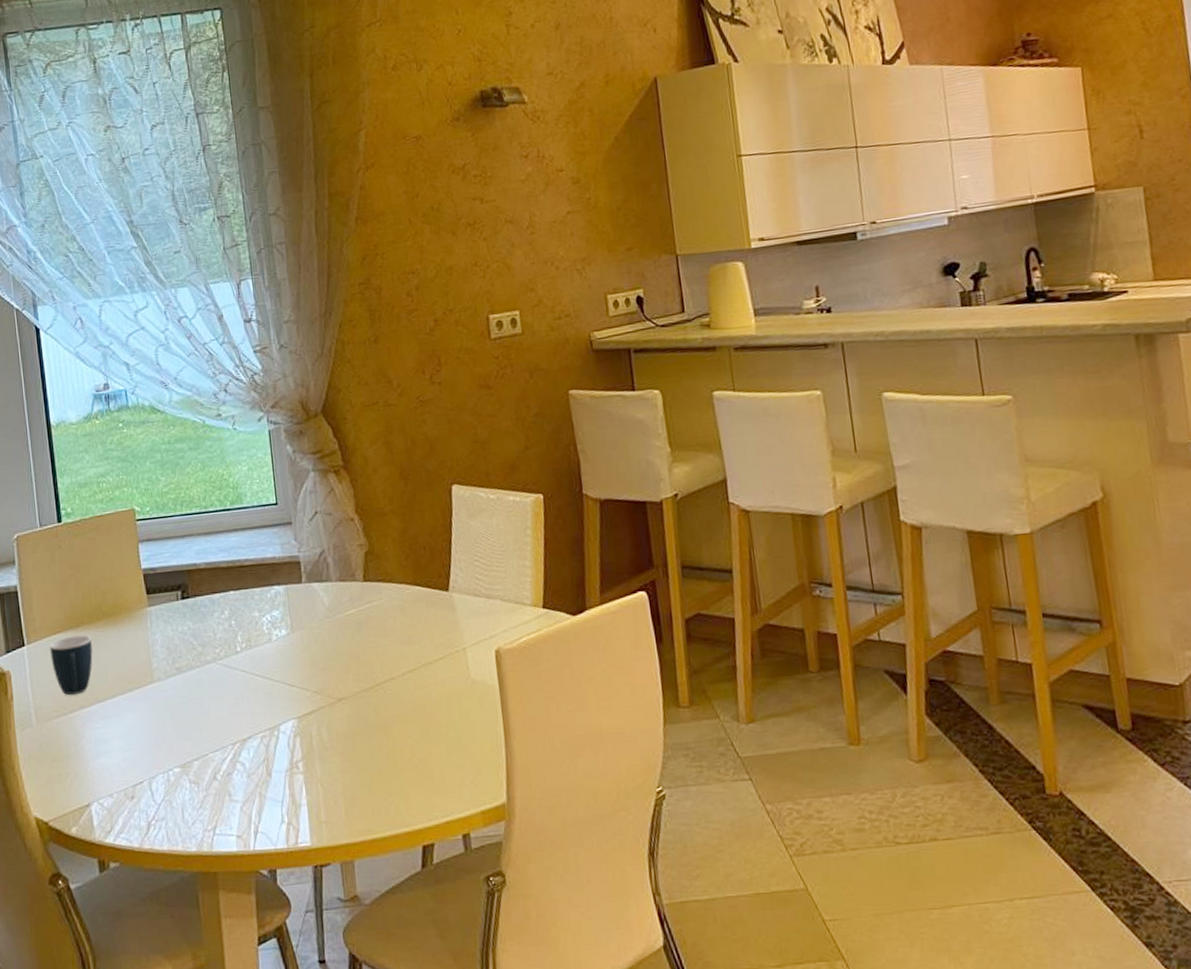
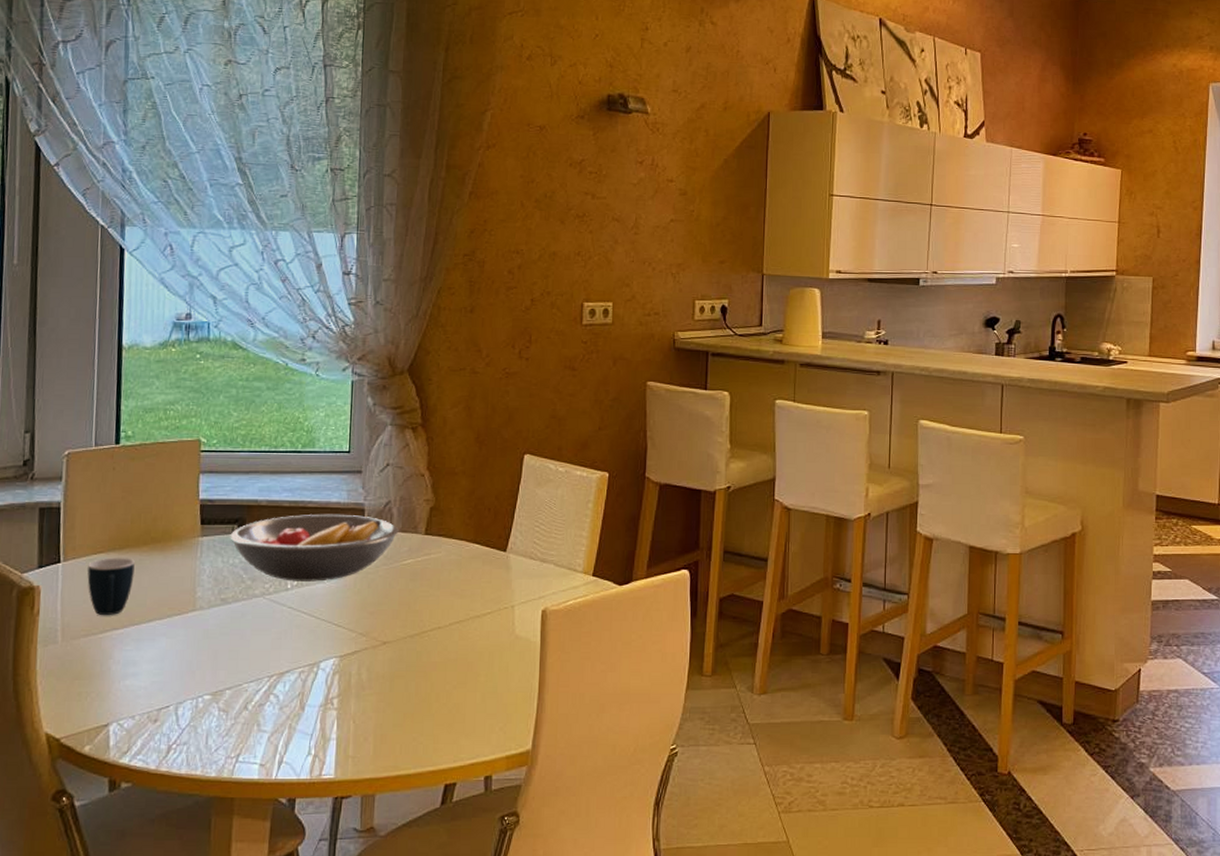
fruit bowl: none [175,568,337,644] -> present [230,514,399,582]

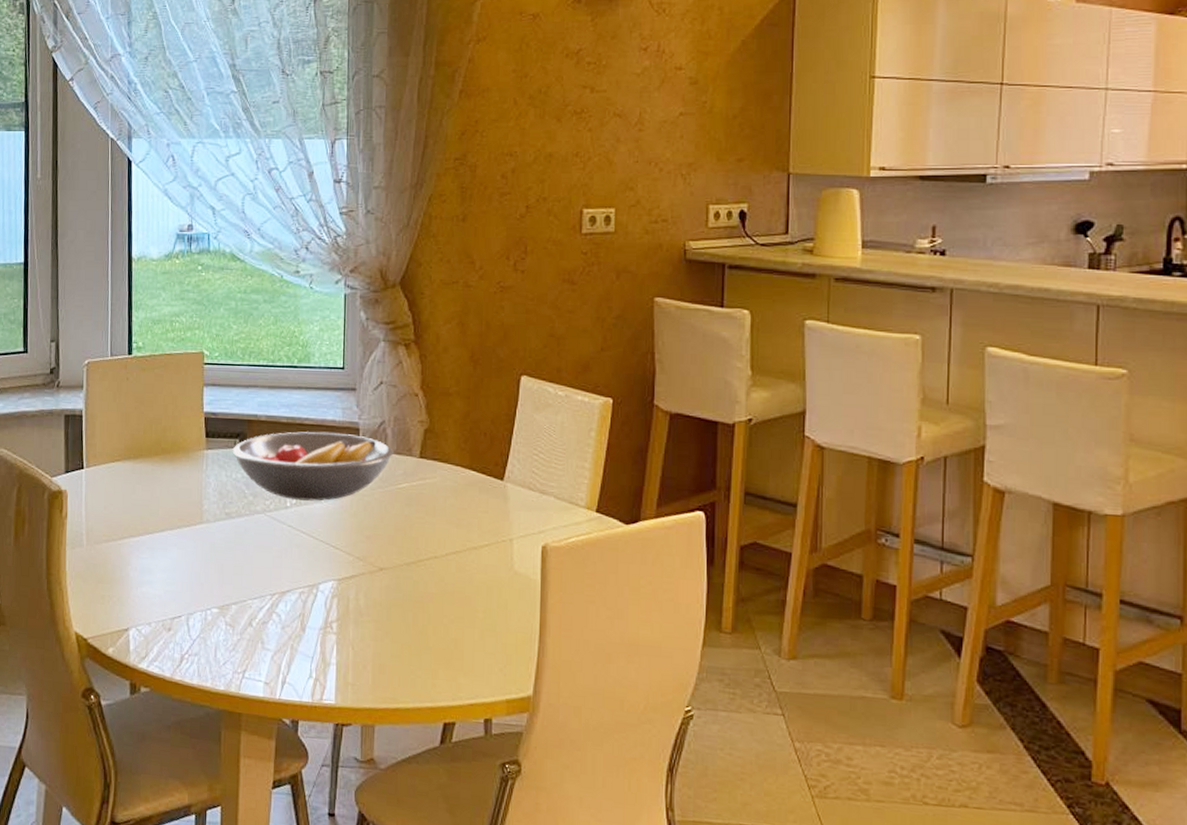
mug: present [87,558,135,616] -> none [107,466,148,523]

